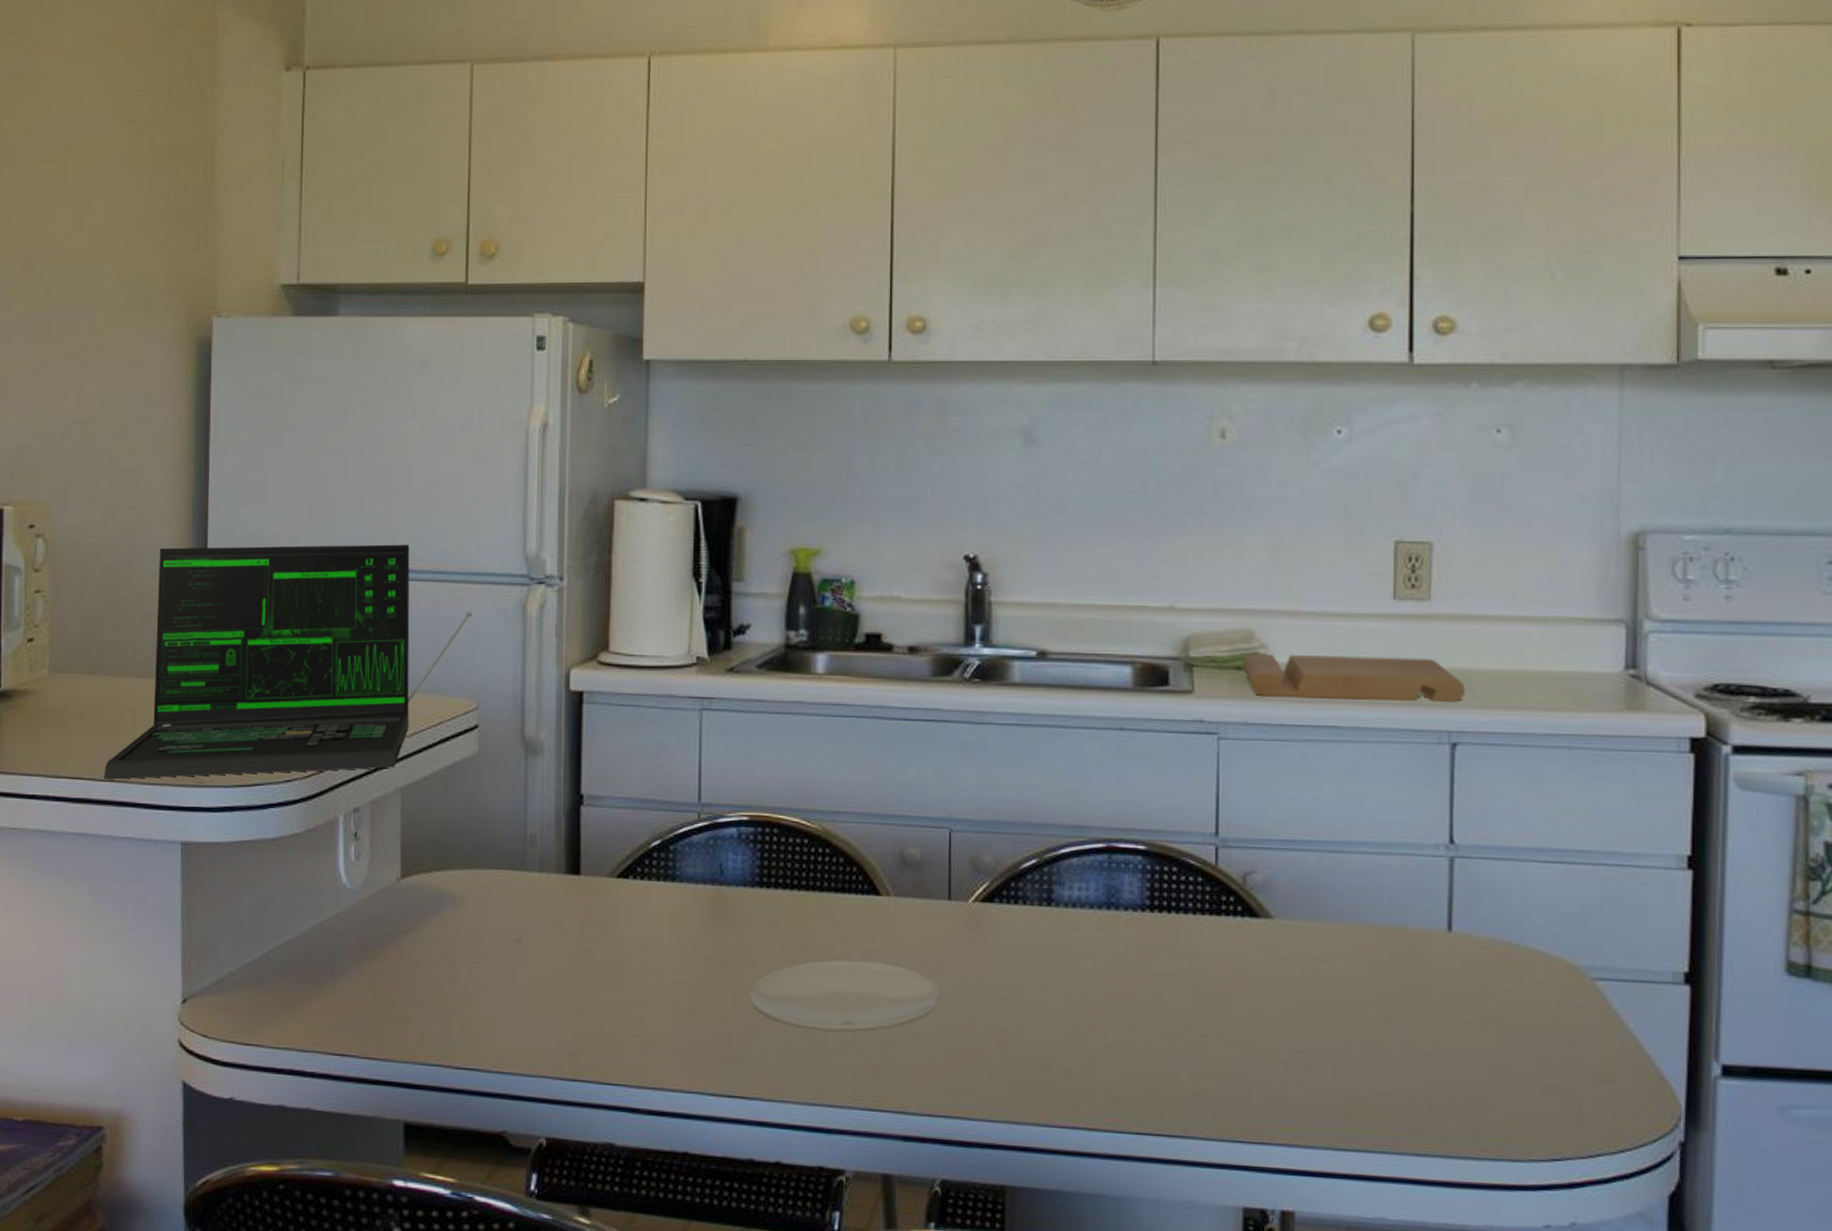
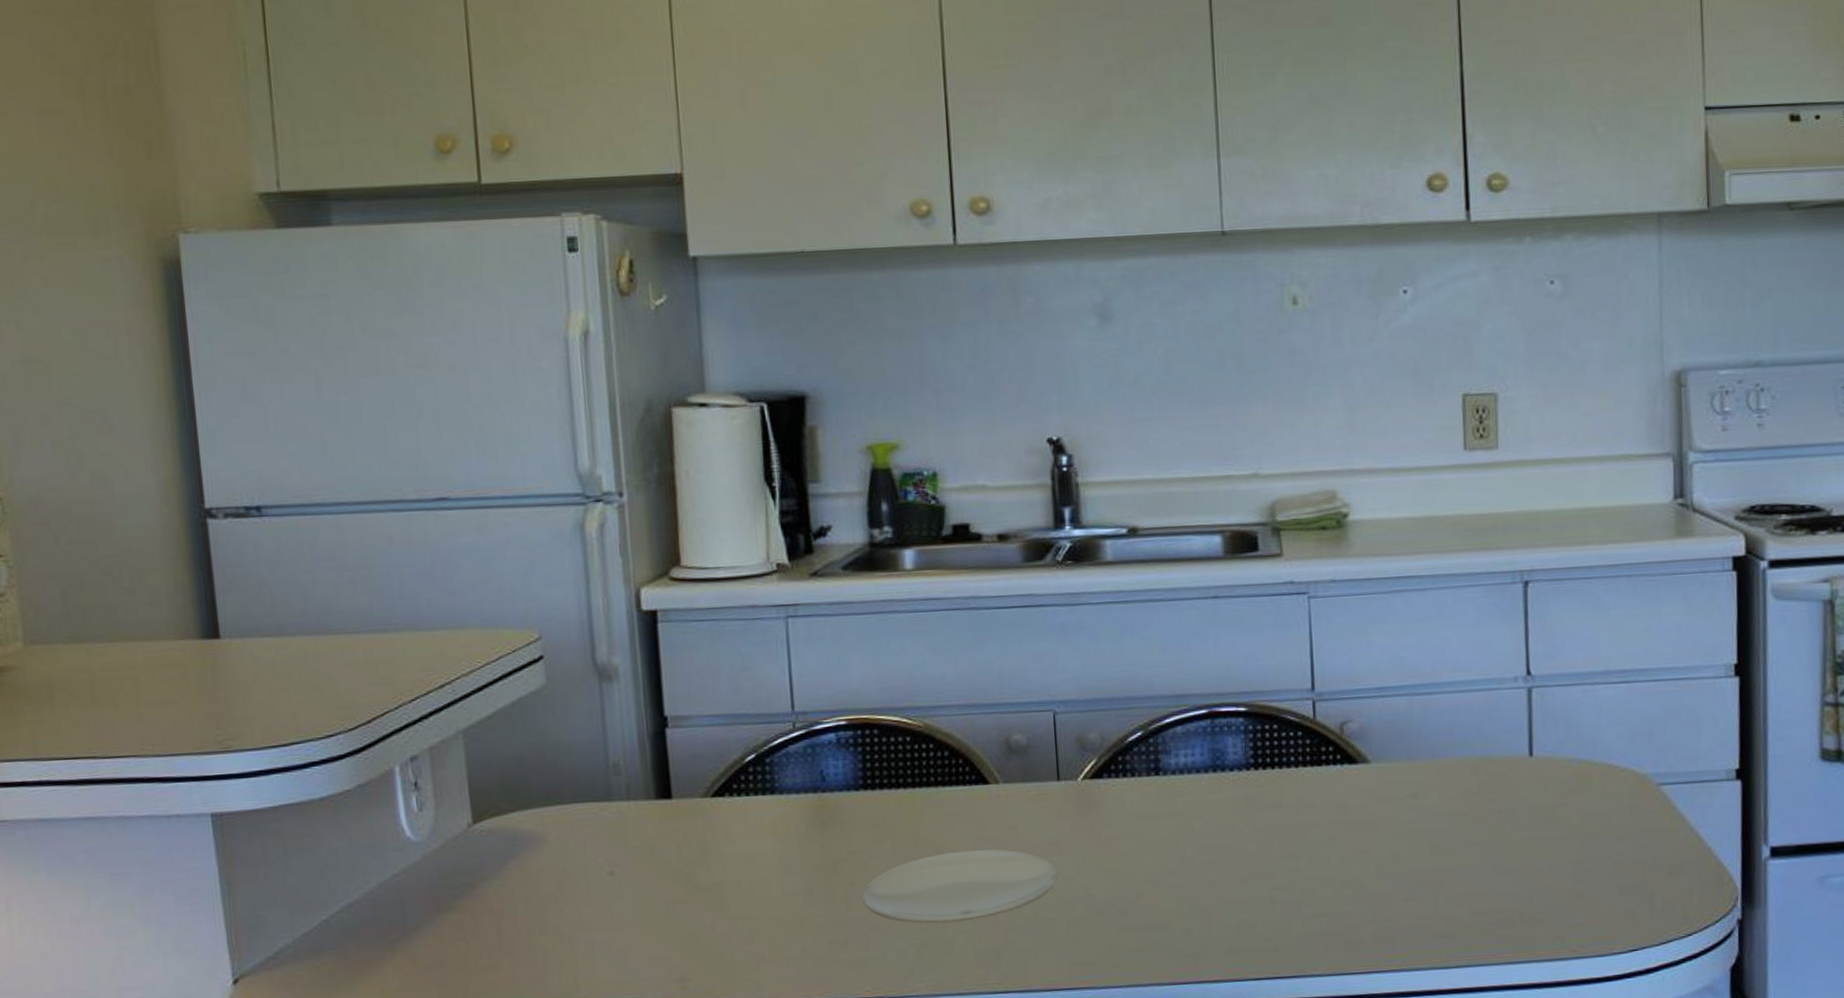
laptop: present [104,544,472,780] -> none [107,471,524,757]
cutting board: present [1242,653,1466,703] -> none [1327,503,1535,554]

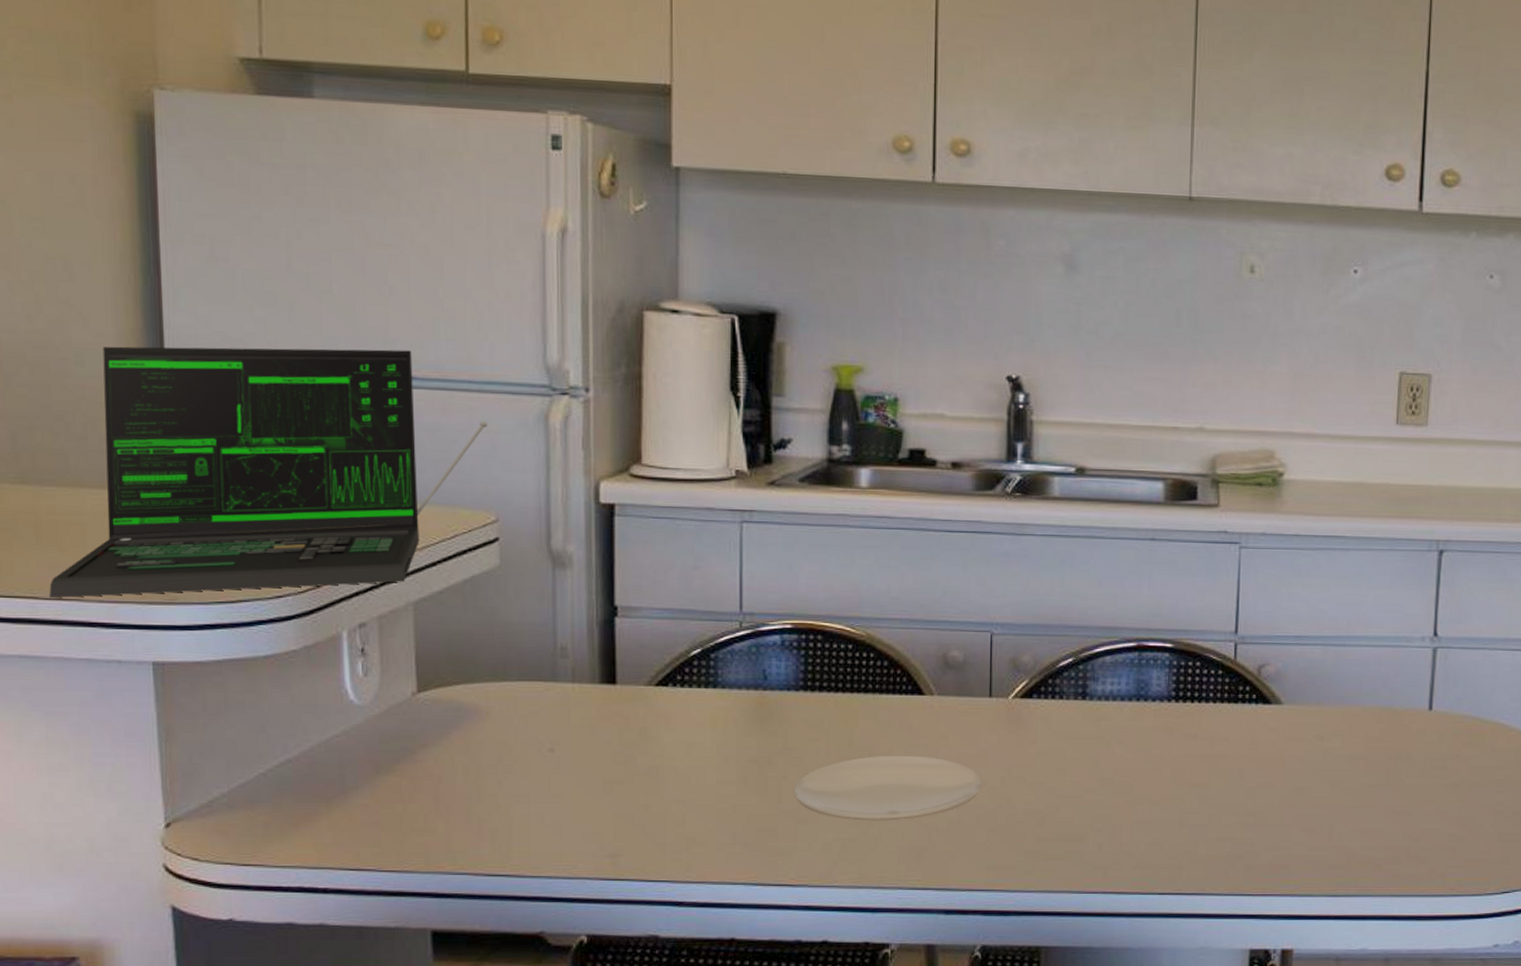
laptop: none [107,471,524,757] -> present [49,346,488,599]

